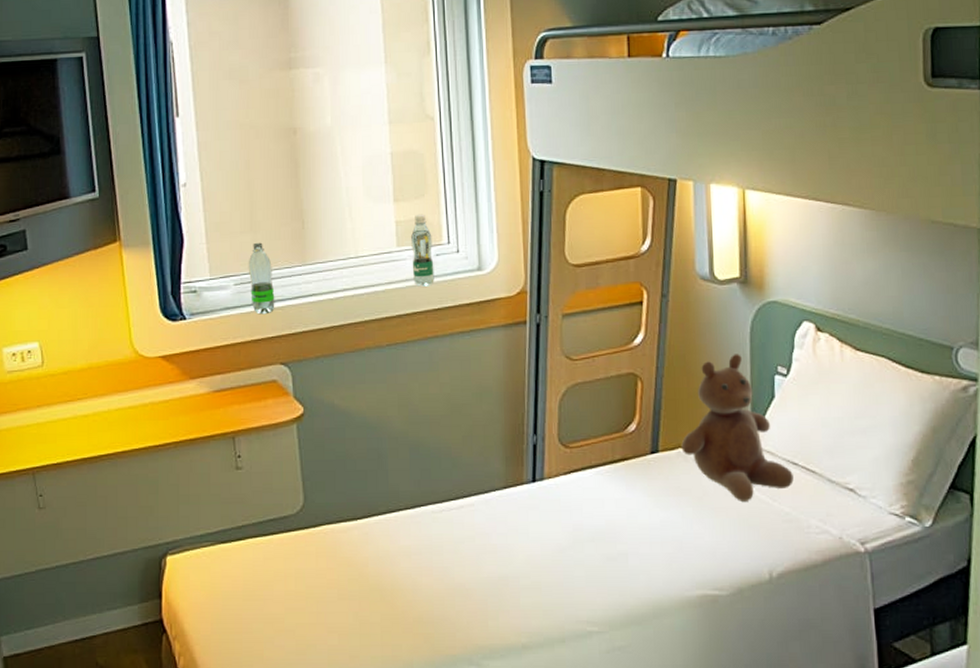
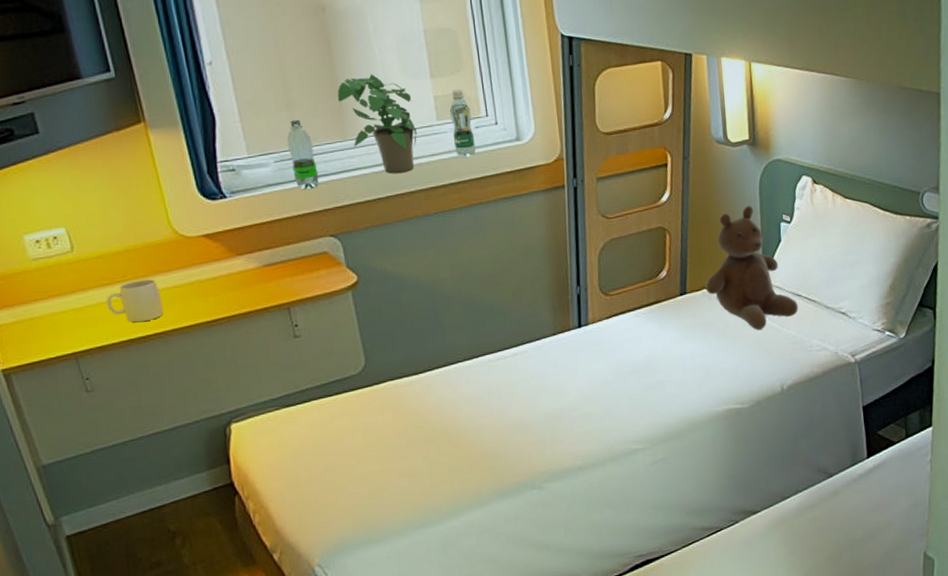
mug: none [66,398,117,442] -> present [106,279,164,323]
potted plant: none [300,197,377,302] -> present [337,74,418,174]

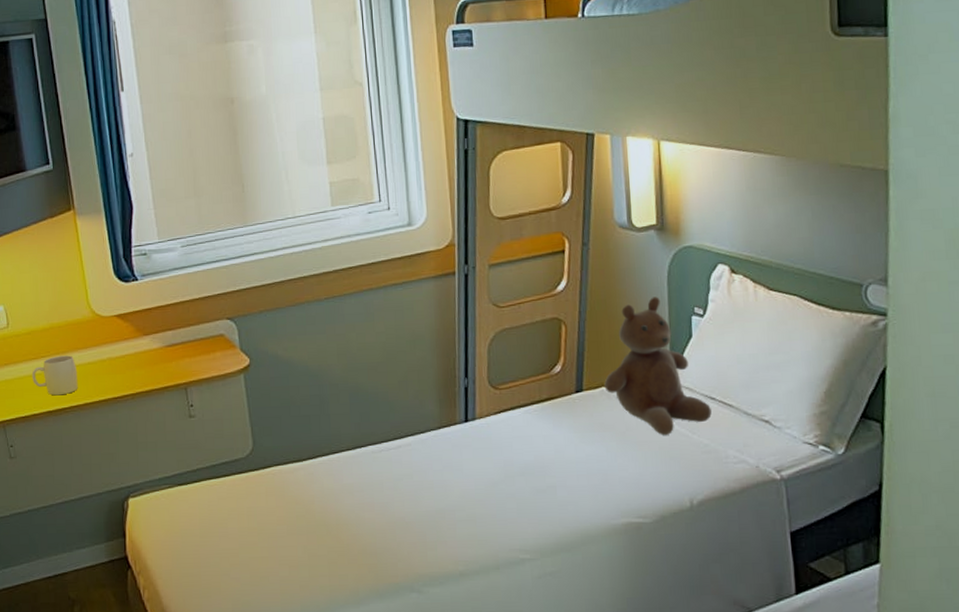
bottle: present [287,119,319,190] -> none [193,206,220,274]
potted plant: present [337,74,418,174] -> none [240,162,313,259]
bottle: present [450,88,476,159] -> none [344,174,368,244]

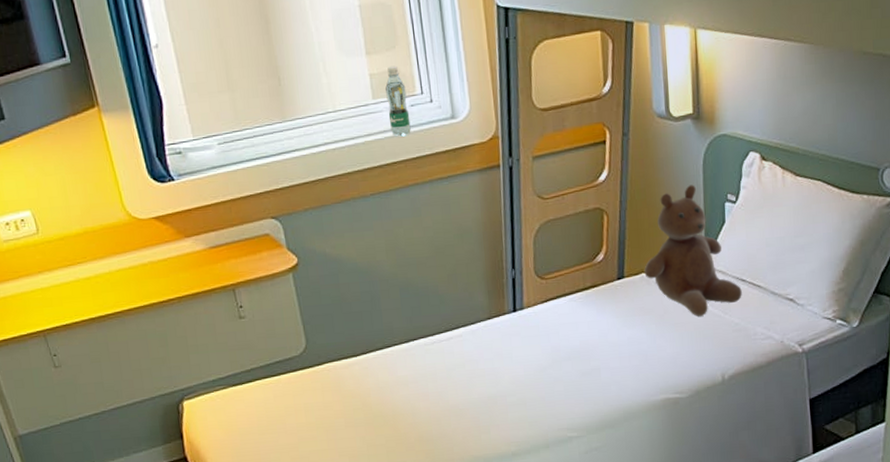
mug: present [31,355,78,396] -> none [68,260,120,303]
bottle: none [344,174,368,244] -> present [385,65,411,138]

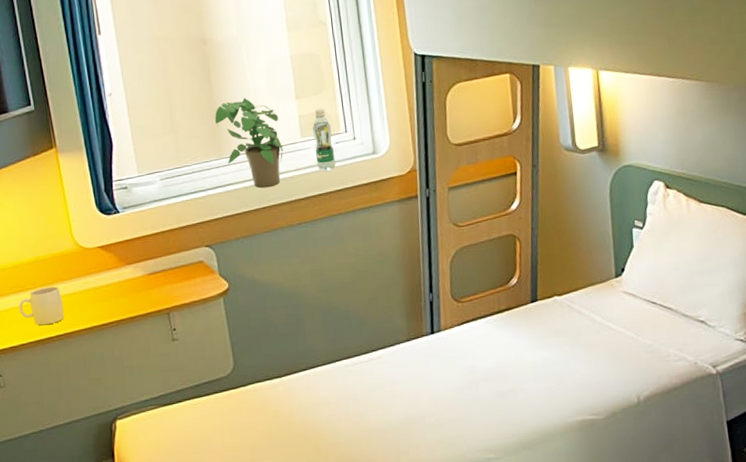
mug: none [68,260,120,303] -> present [18,286,64,326]
potted plant: none [276,53,354,155] -> present [214,98,284,189]
teddy bear: present [644,185,742,316] -> none [556,212,654,338]

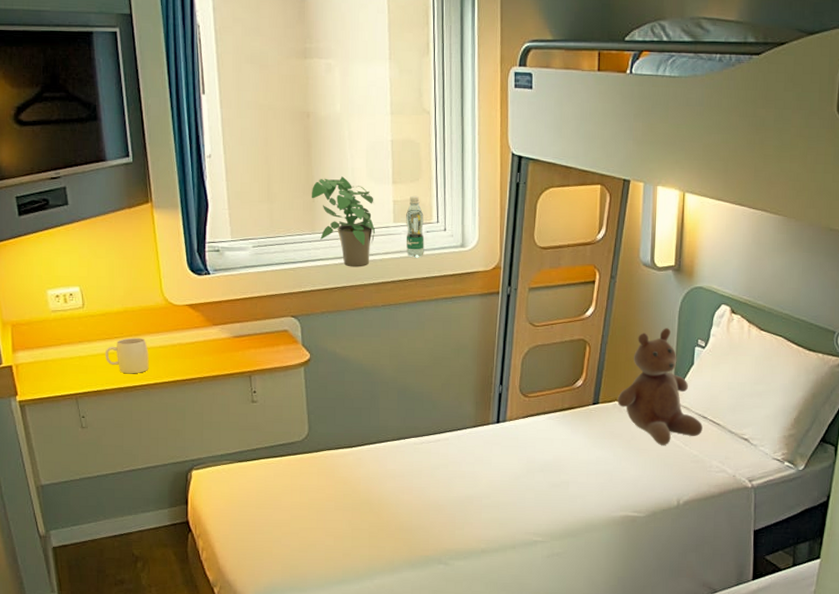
teddy bear: none [556,212,654,338] -> present [617,328,703,445]

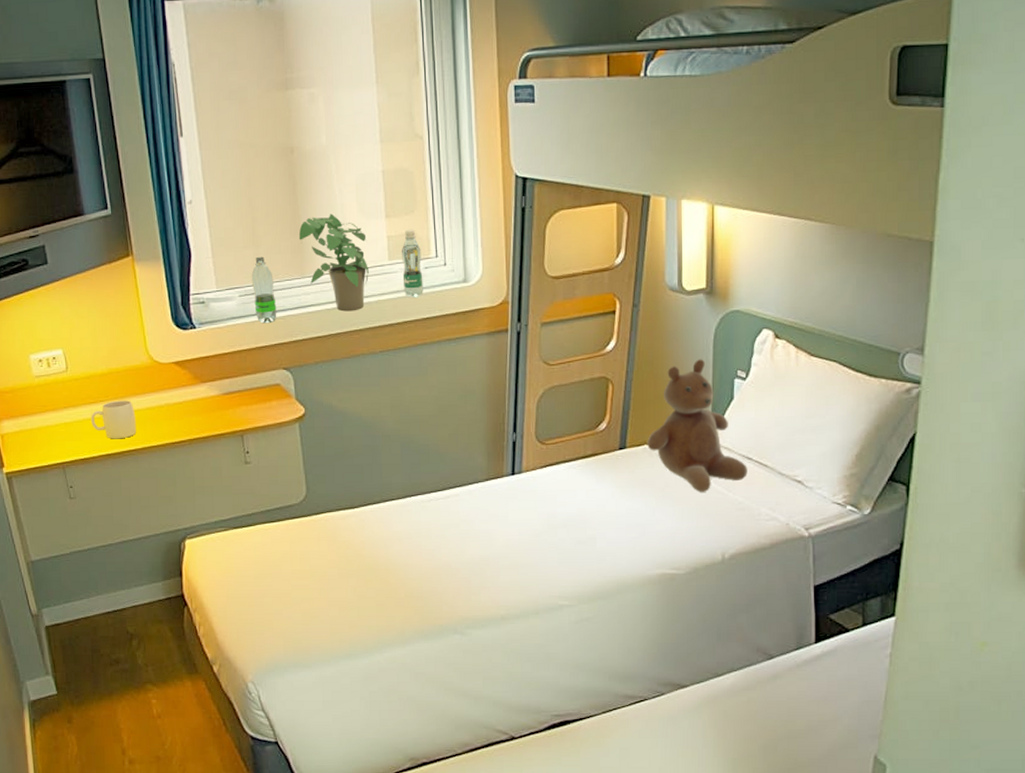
bottle: none [265,211,288,274] -> present [251,256,277,324]

